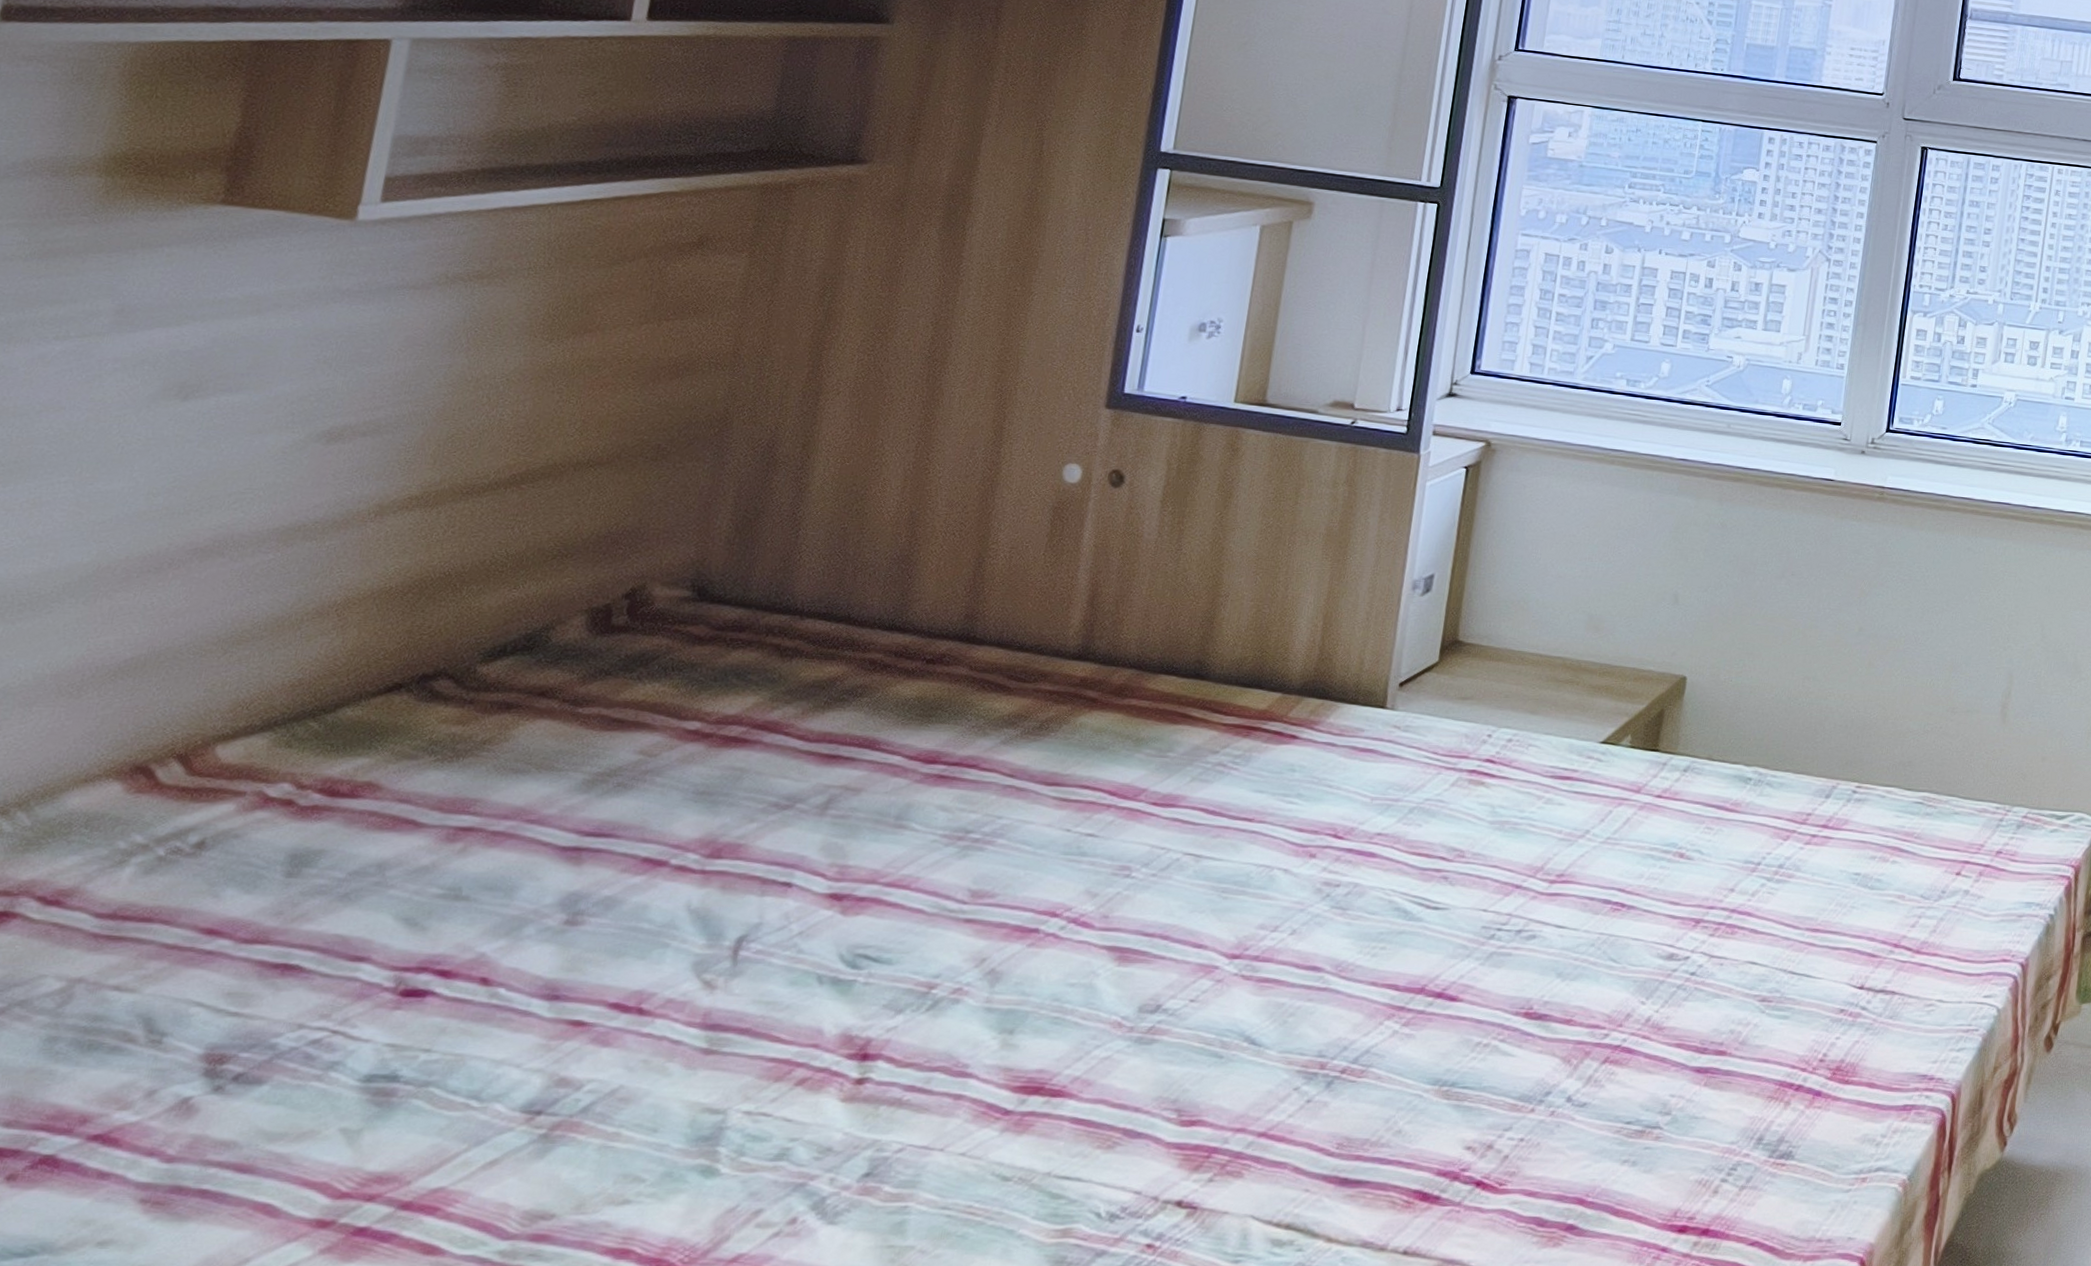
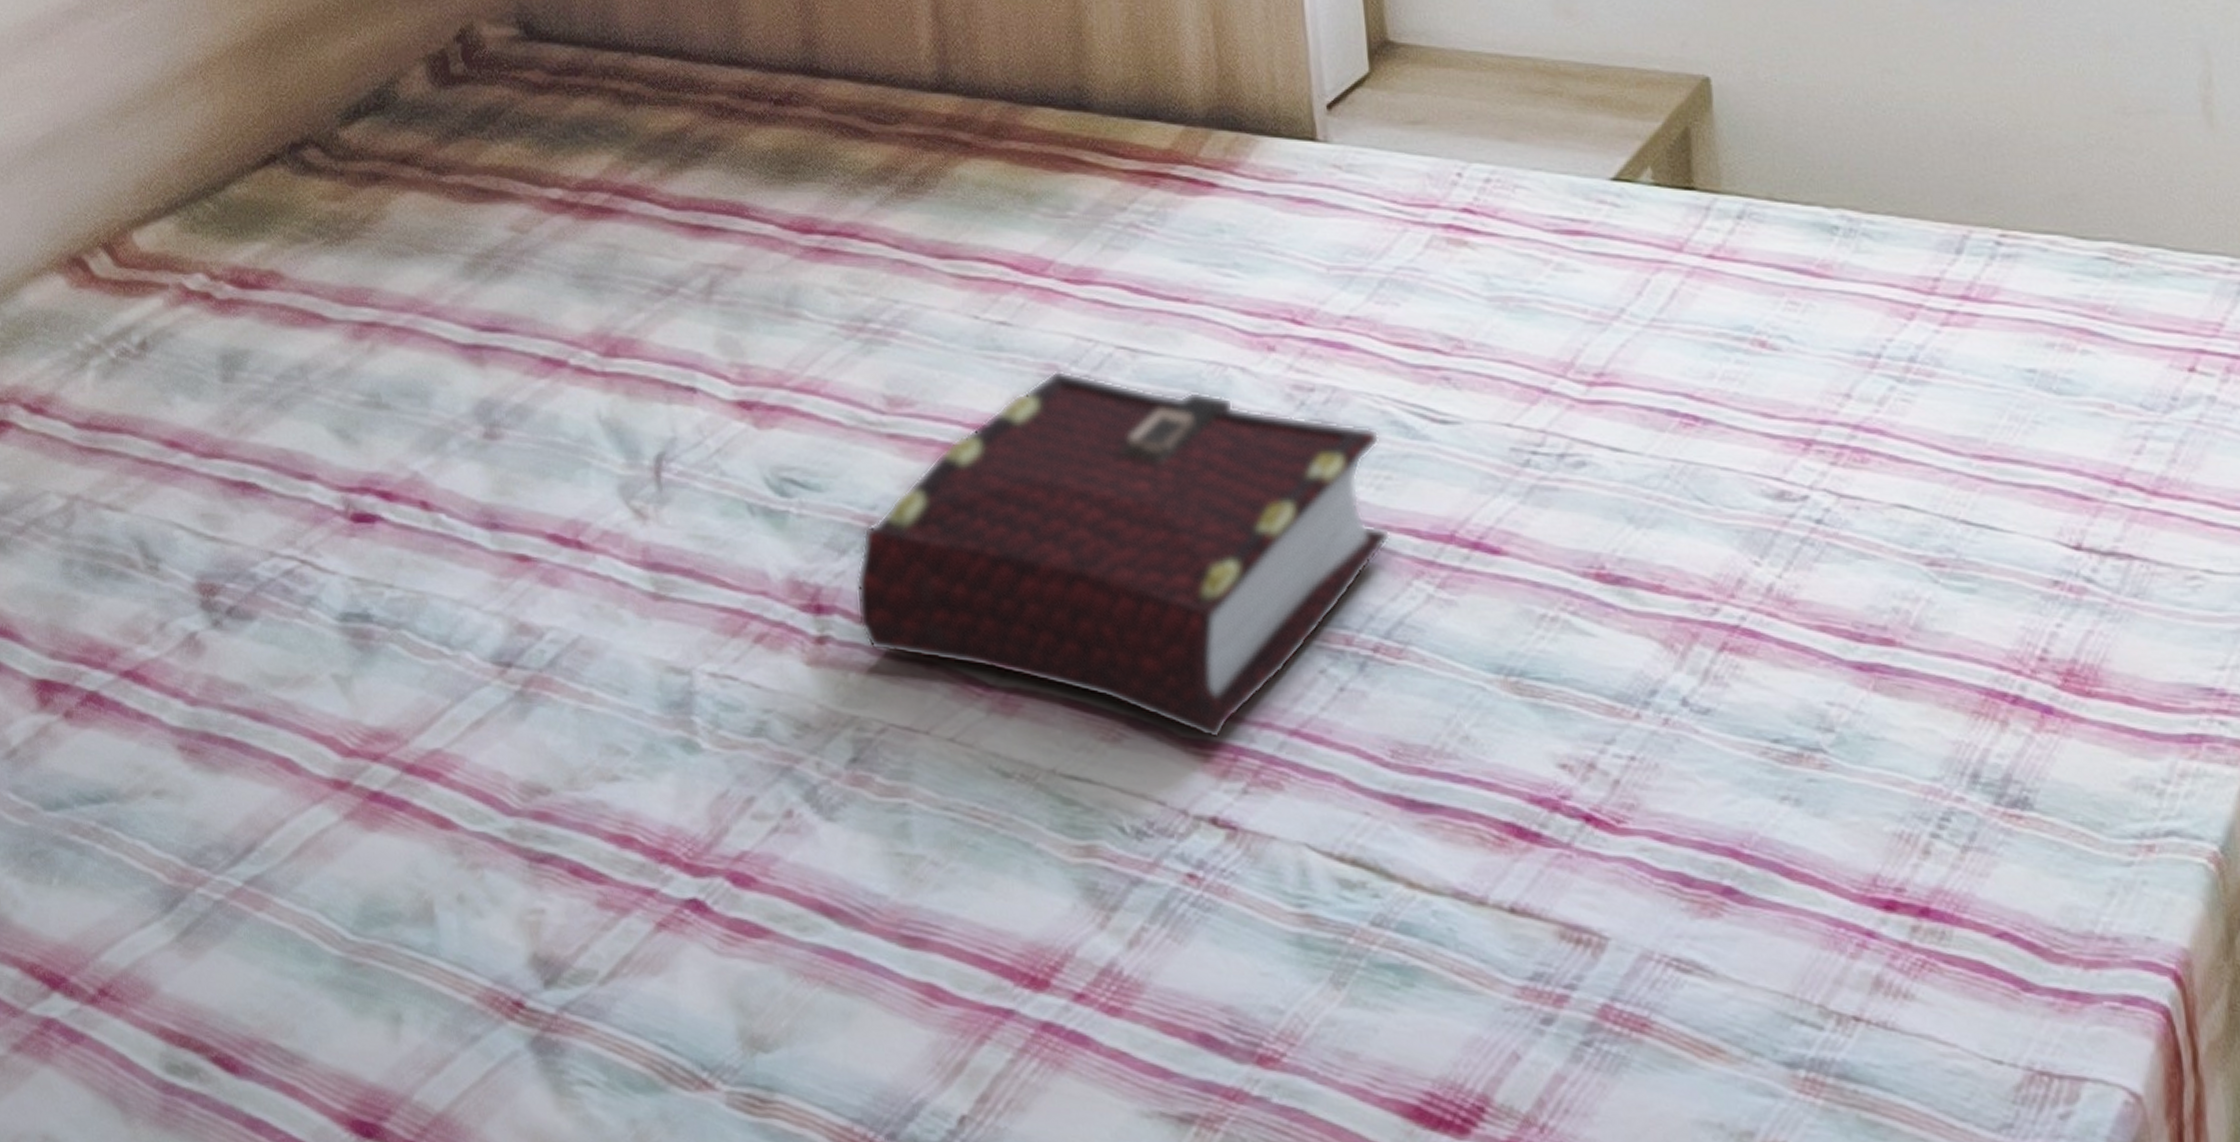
book: none [900,870,1384,1143] -> present [856,370,1391,740]

